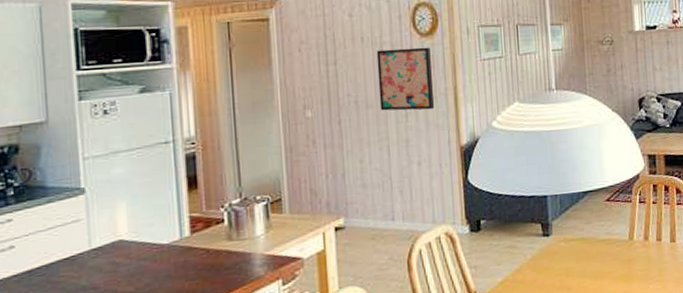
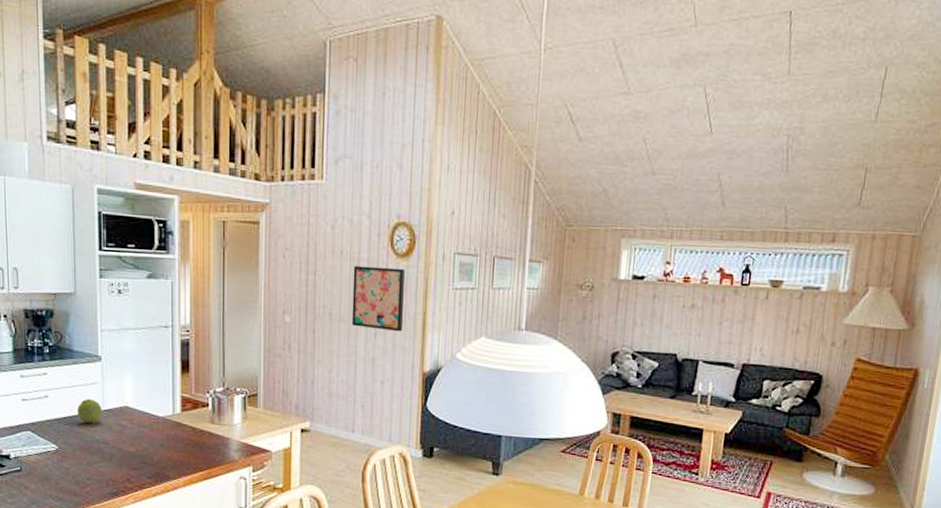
fruit: none [55,239,89,269] -> present [77,398,102,423]

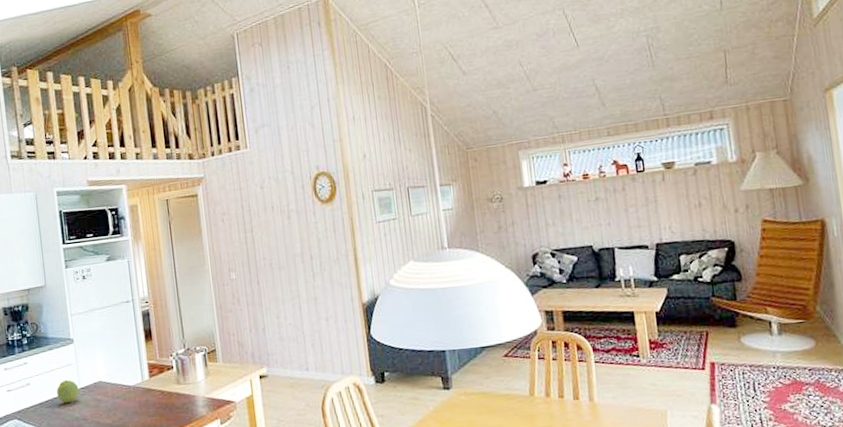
wall art: present [351,265,405,332] -> none [285,212,338,272]

